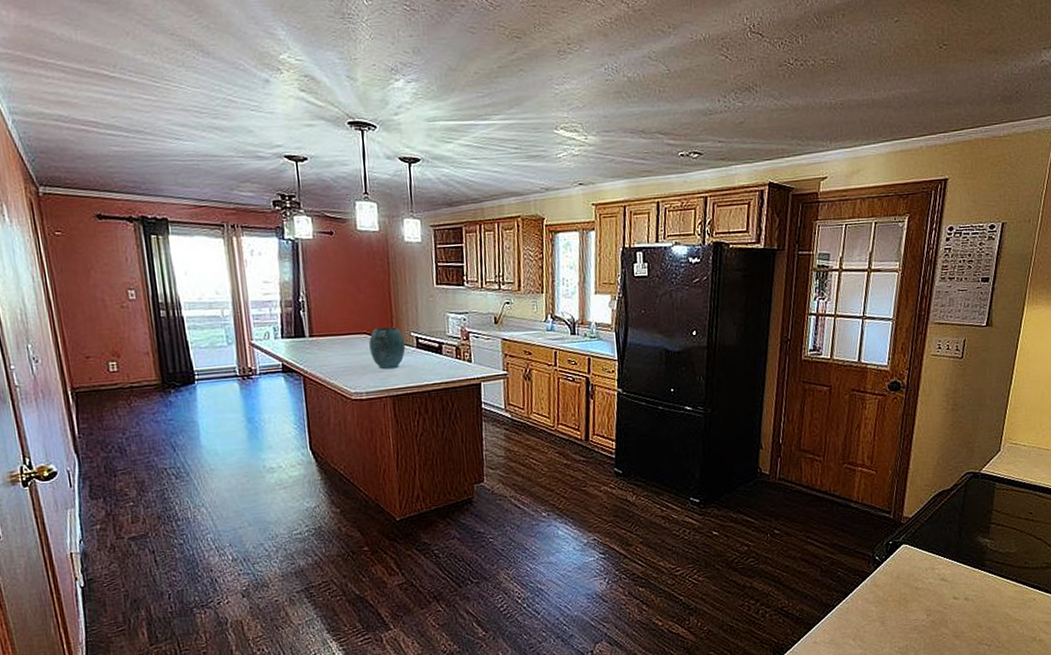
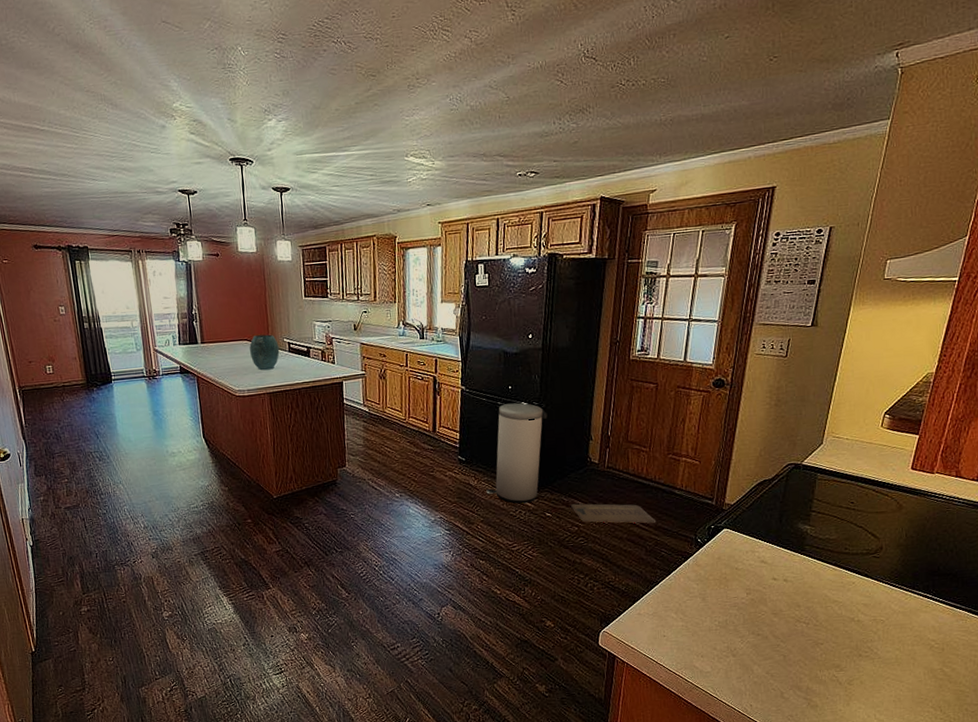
pedal bin: none [646,407,714,522] -> present [486,402,548,504]
doormat: none [740,519,831,541] -> present [571,503,655,523]

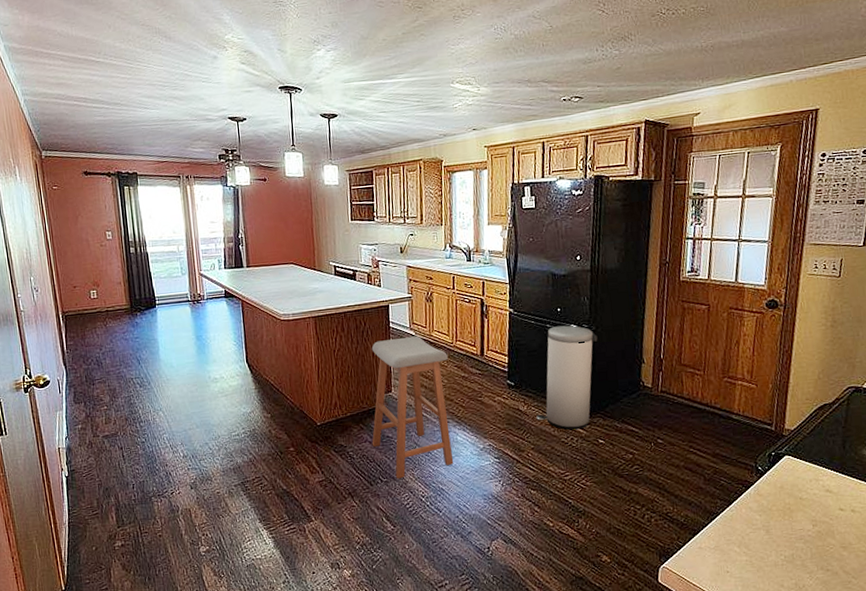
vase: present [249,334,280,370] -> none [295,258,326,294]
stool: none [326,412,406,550] -> present [371,336,454,479]
doormat: present [571,503,655,523] -> none [625,429,713,450]

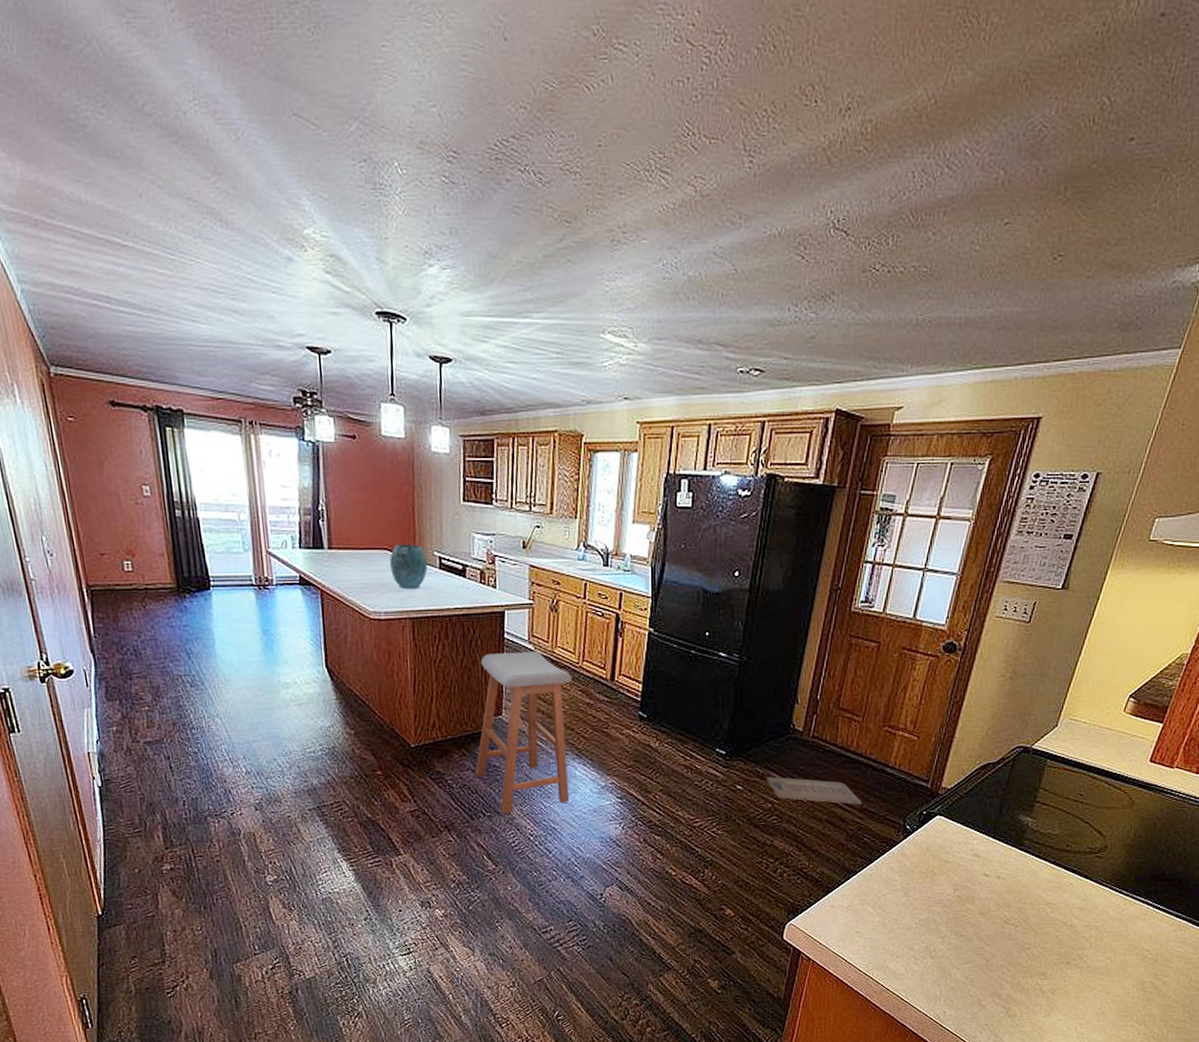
vase: none [295,258,326,294] -> present [390,544,428,589]
pedal bin: present [536,325,598,430] -> none [669,653,748,773]
doormat: none [625,429,713,450] -> present [766,776,861,805]

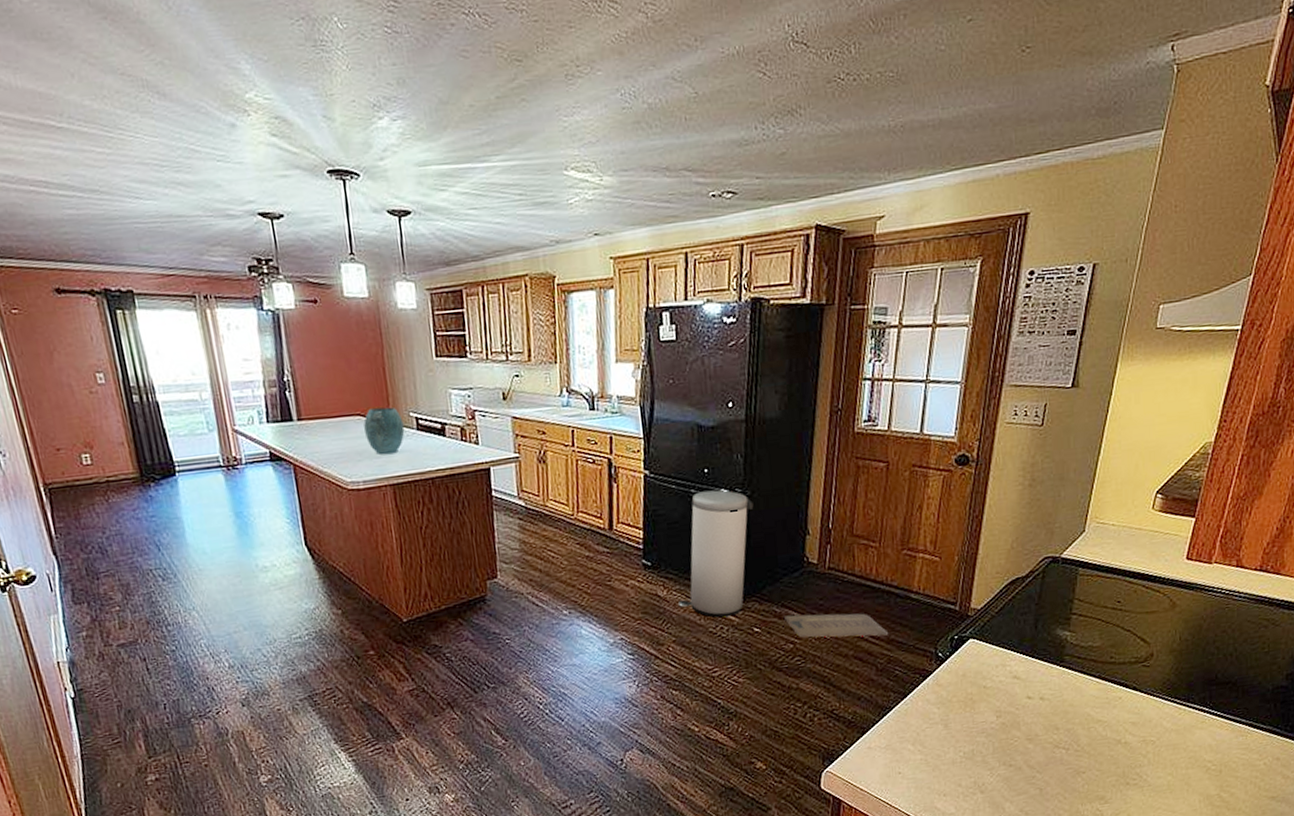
stool: present [475,651,571,814] -> none [469,506,578,684]
pedal bin: none [669,653,748,773] -> present [678,490,754,618]

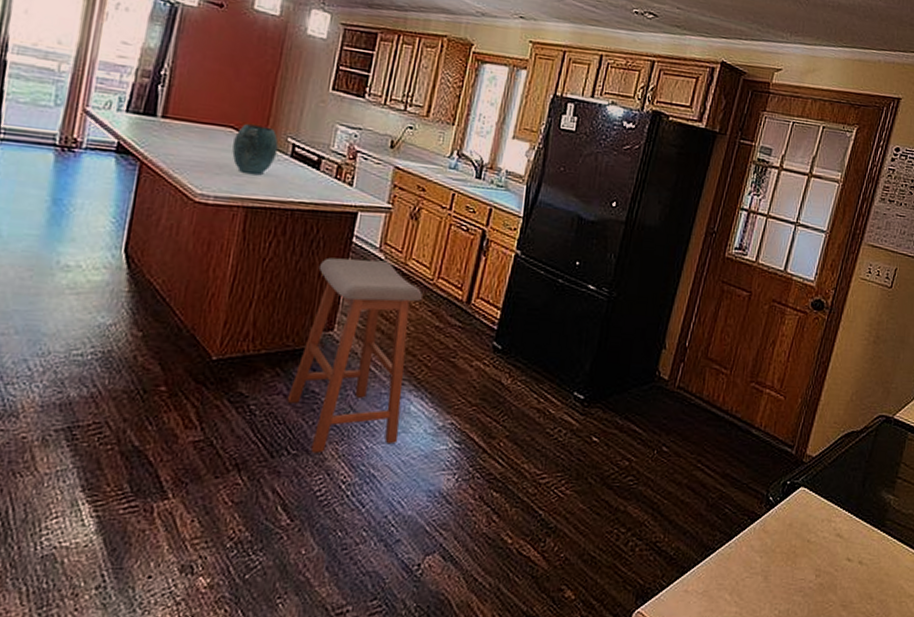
stool: none [469,506,578,684] -> present [287,257,422,454]
pedal bin: present [678,490,754,618] -> none [520,283,617,420]
doormat: present [784,613,888,638] -> none [625,429,724,469]

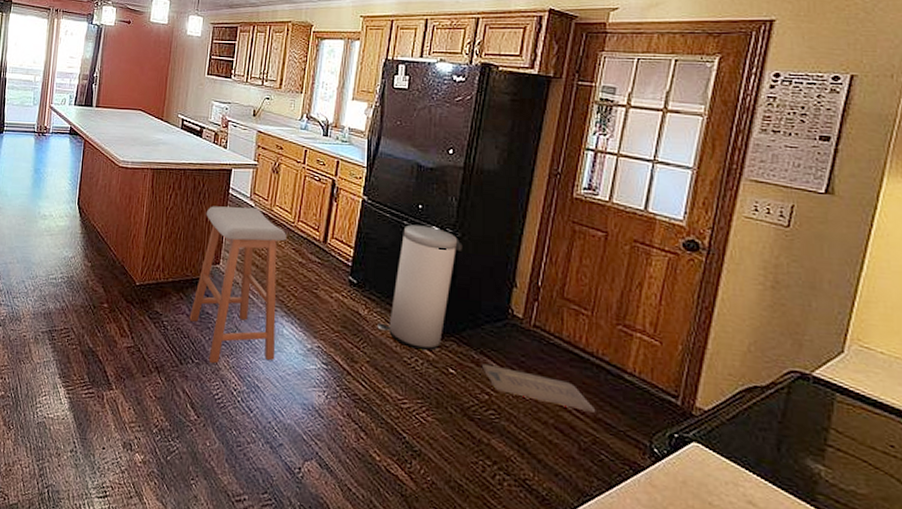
vase: present [232,124,279,176] -> none [141,107,172,145]
pedal bin: none [520,283,617,420] -> present [377,224,463,351]
doormat: none [625,429,724,469] -> present [482,363,594,413]

